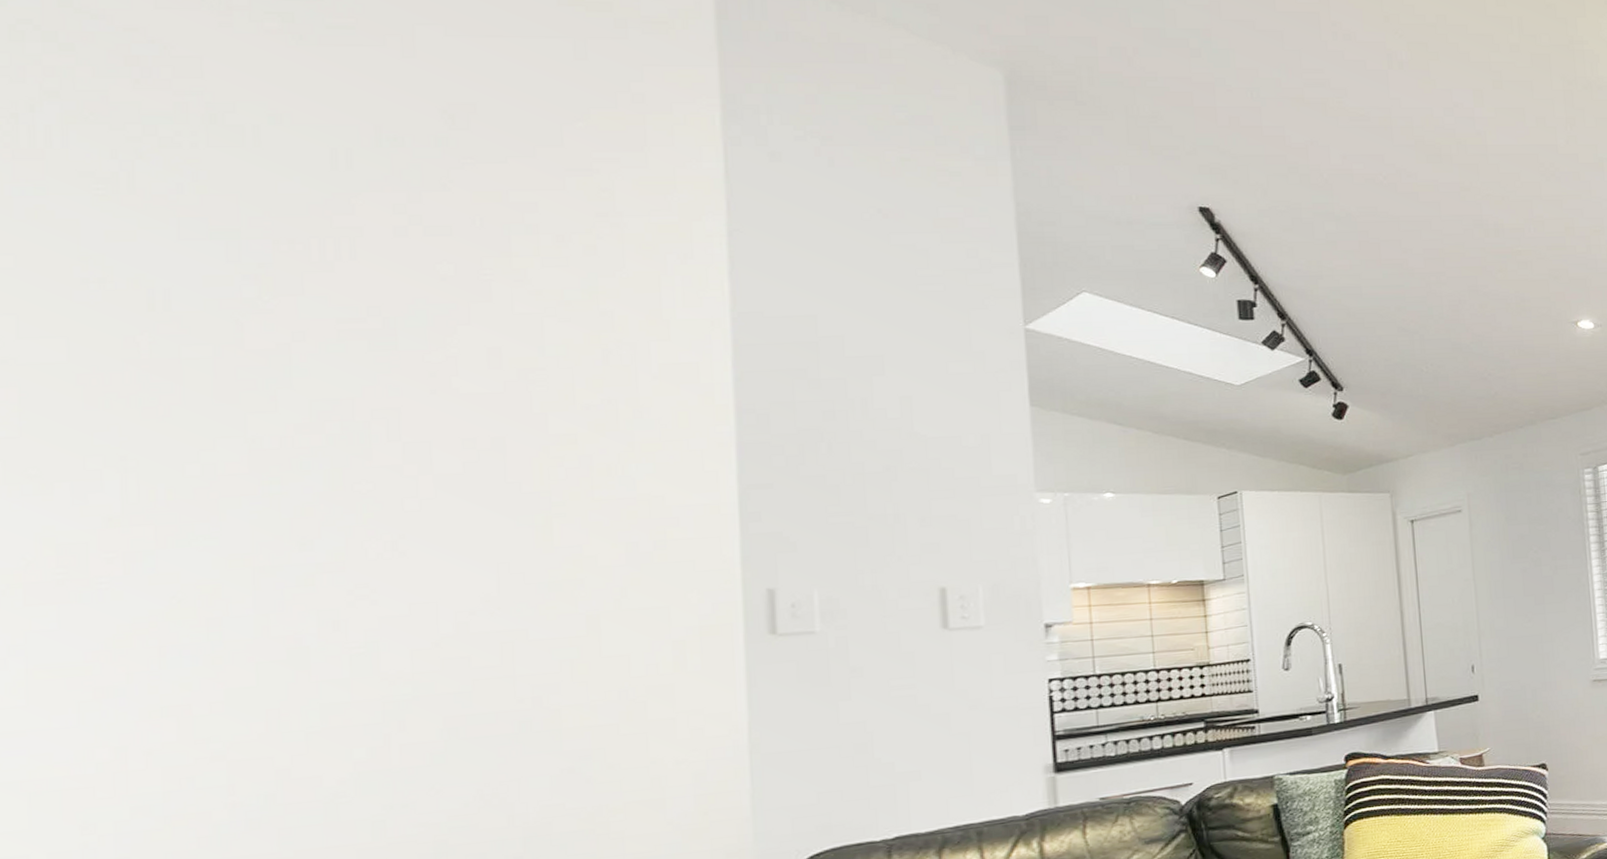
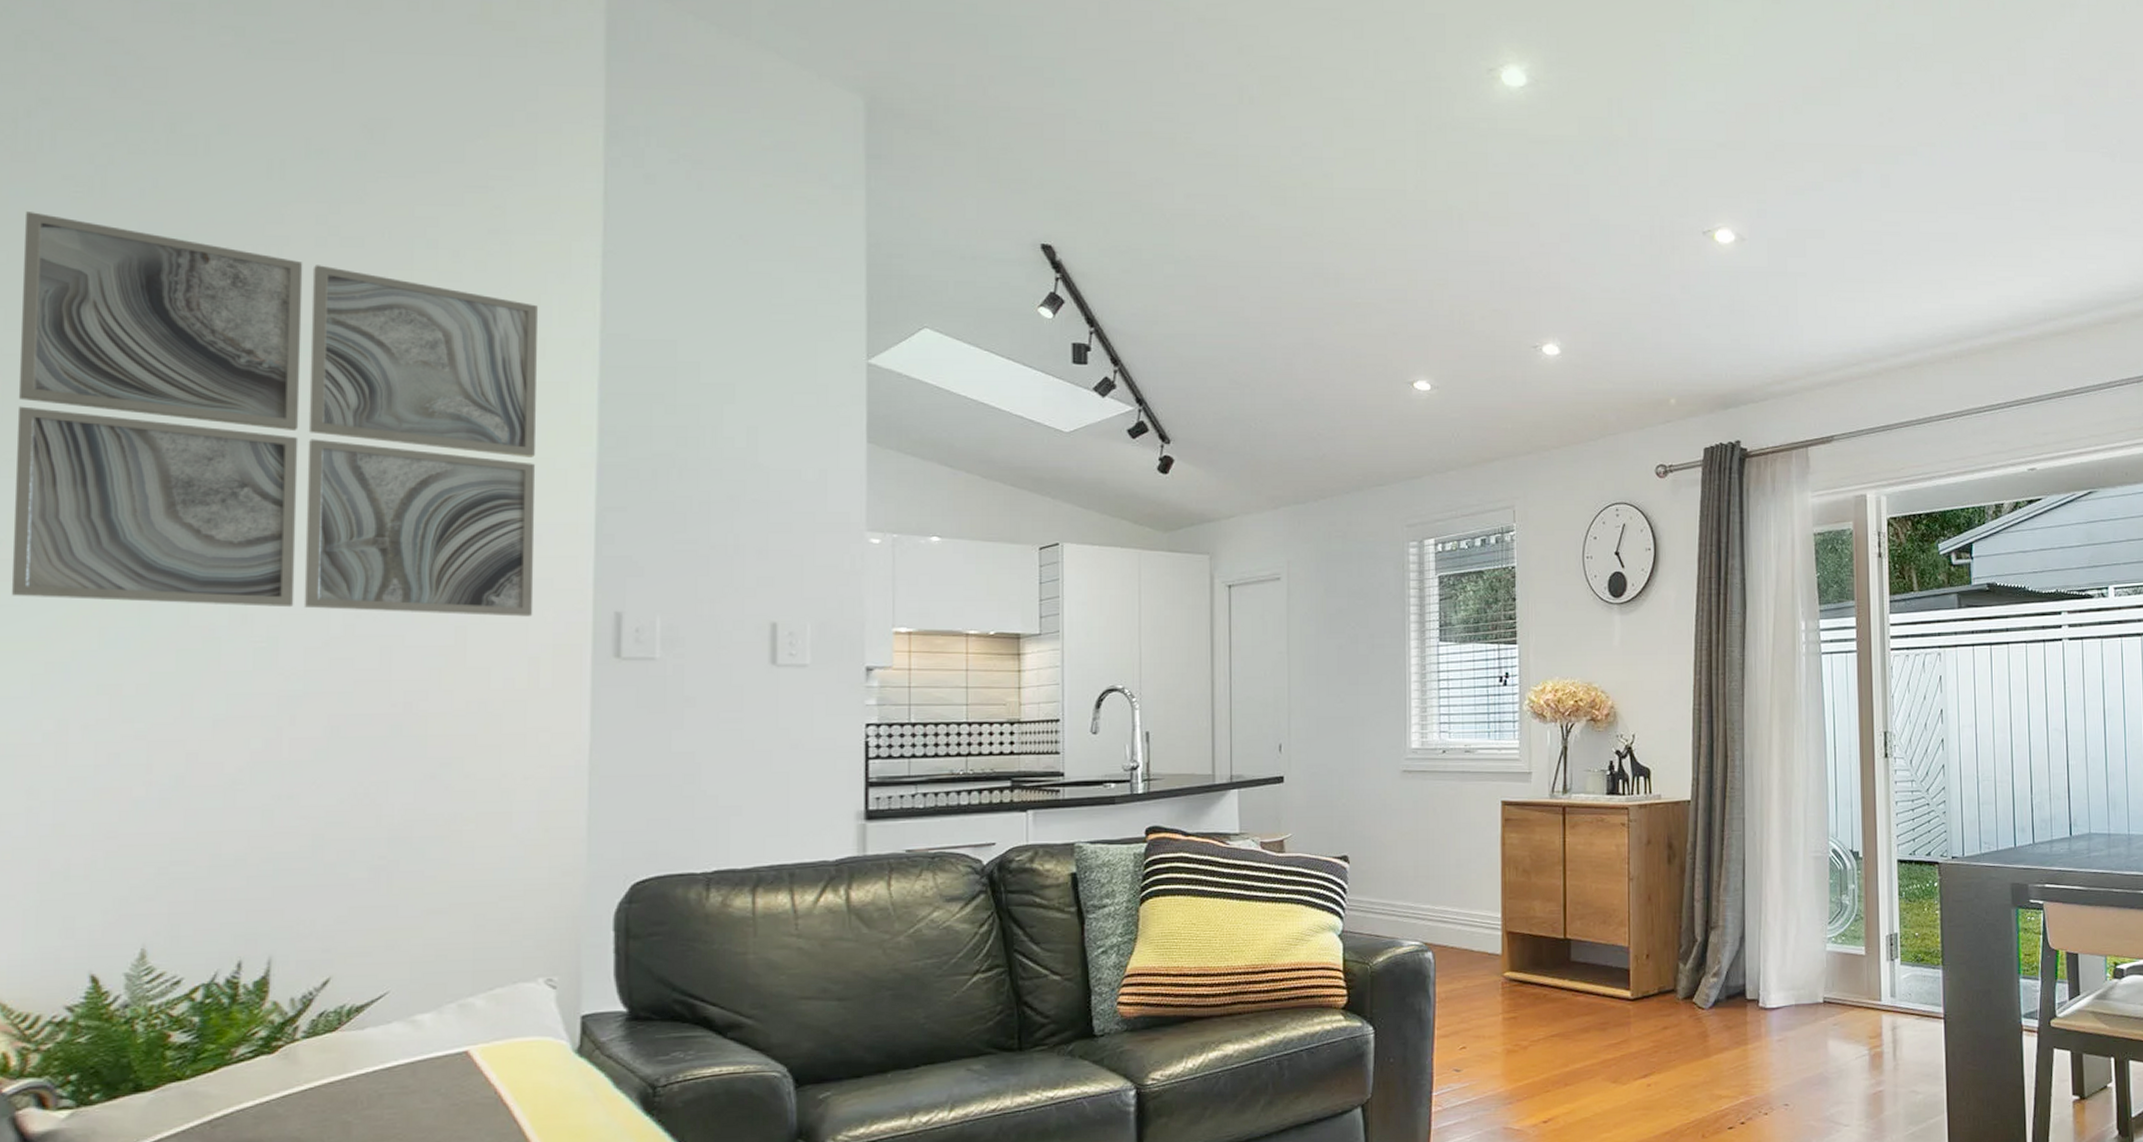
wall art: none [34,212,675,621] -> present [11,212,538,617]

